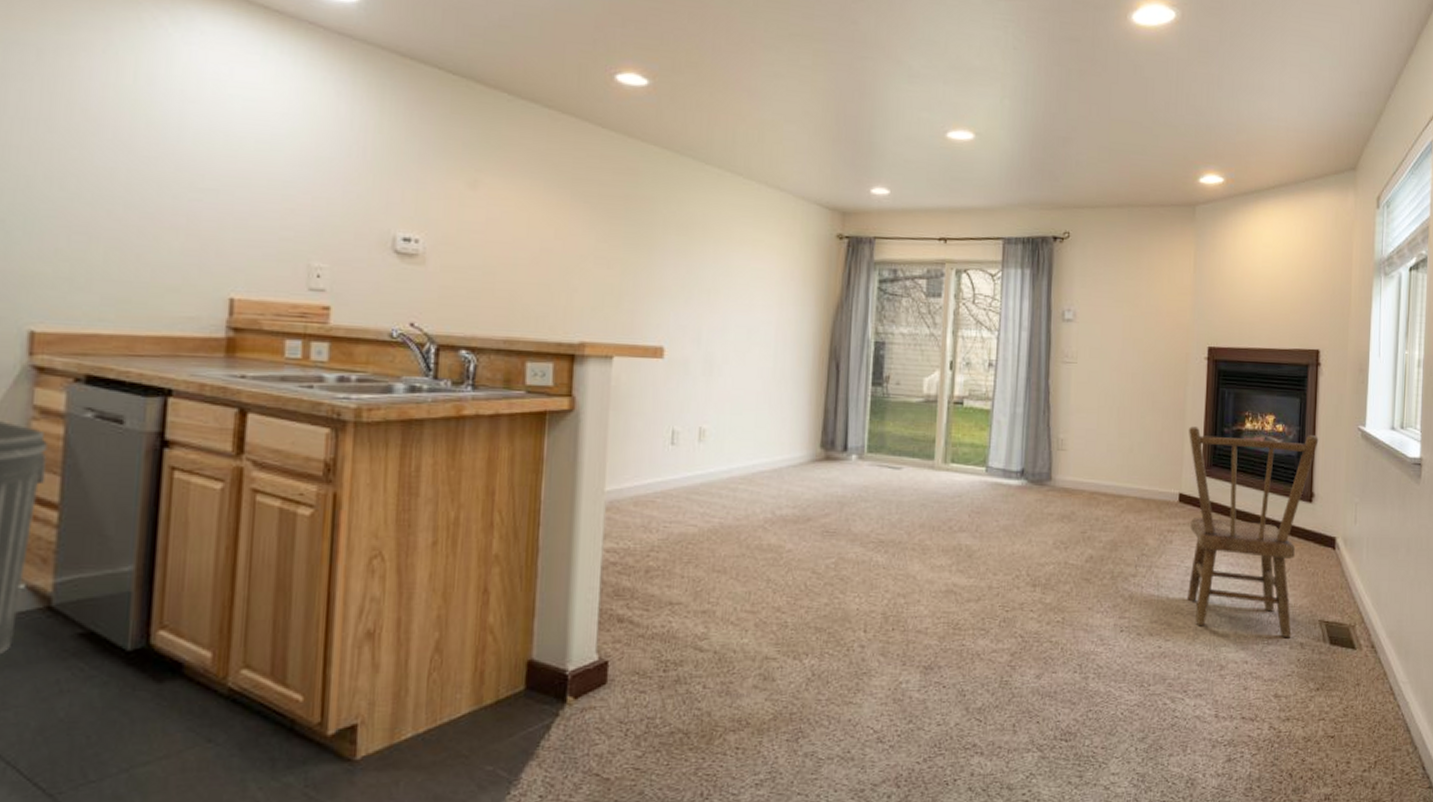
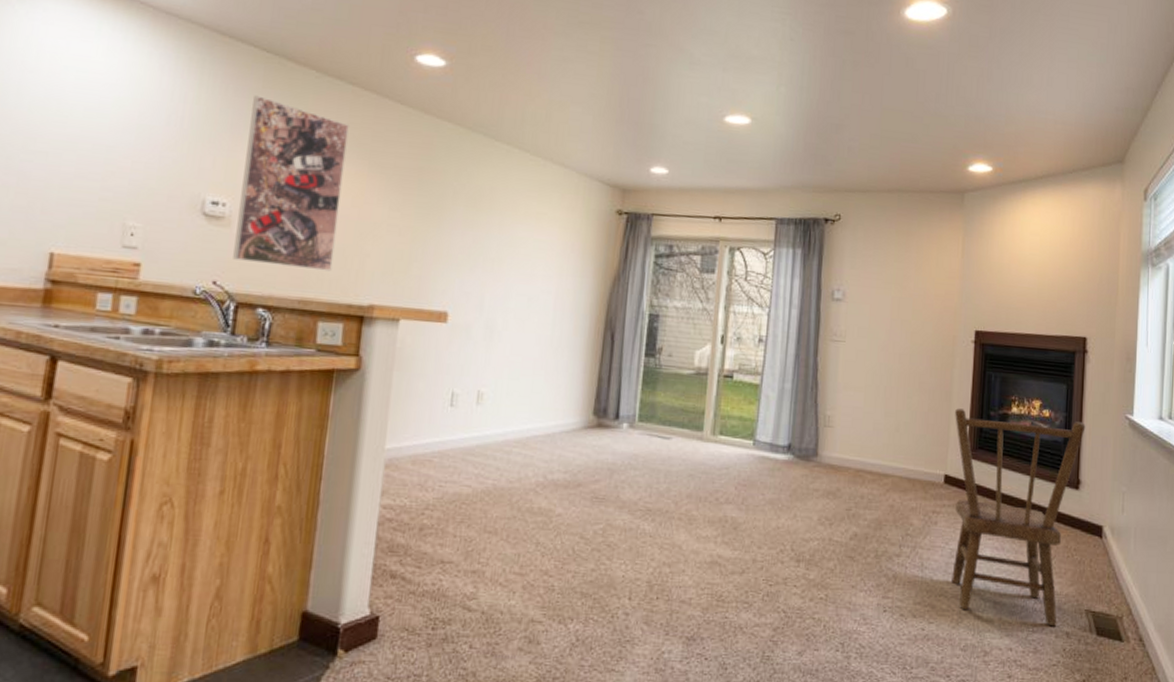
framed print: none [430,122,547,309] -> present [233,95,349,272]

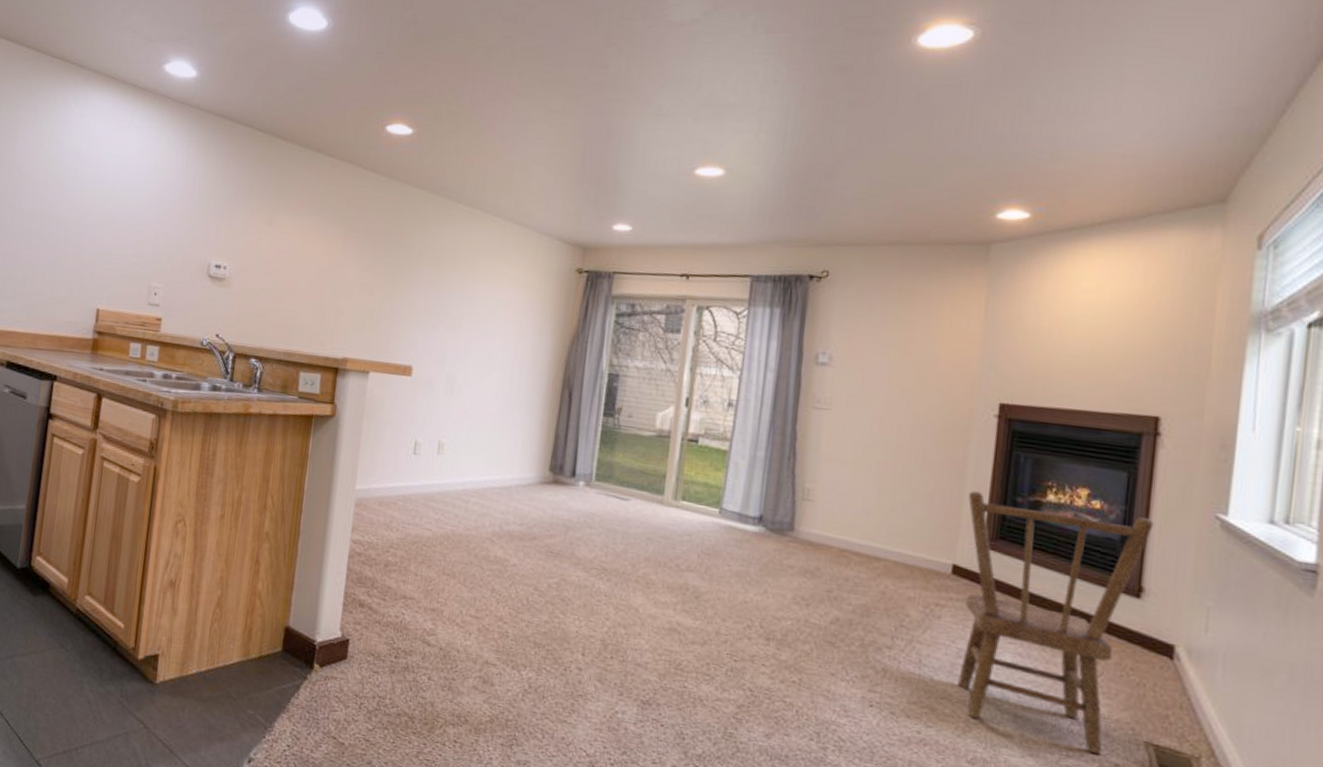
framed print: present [233,95,349,272] -> none [232,170,327,327]

